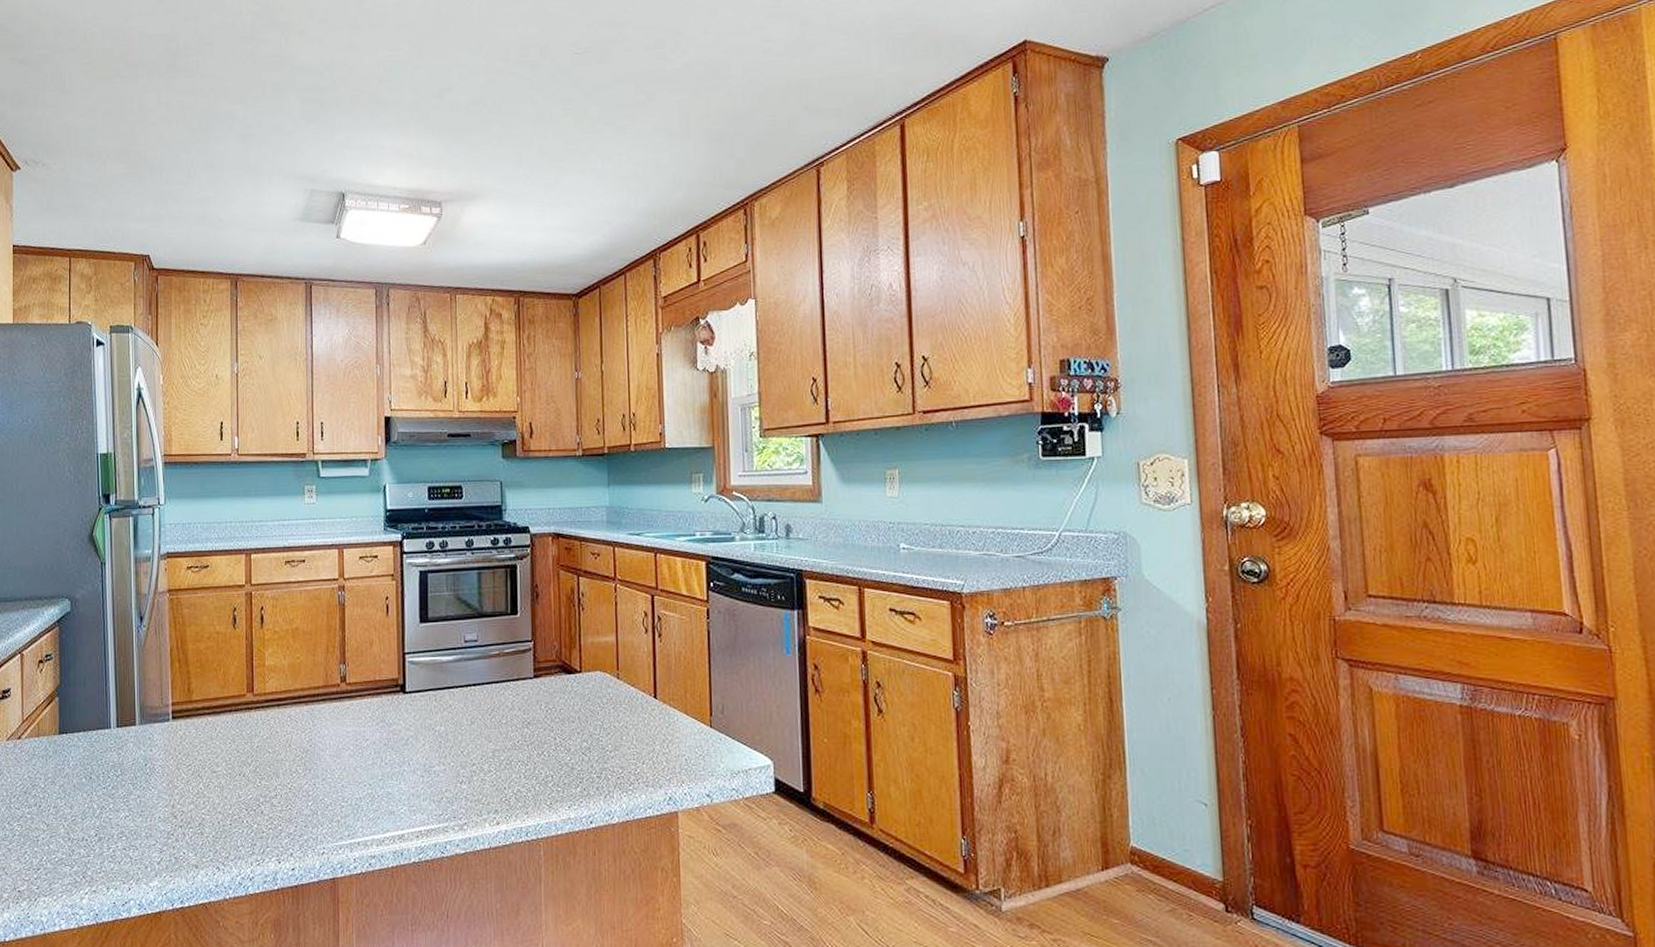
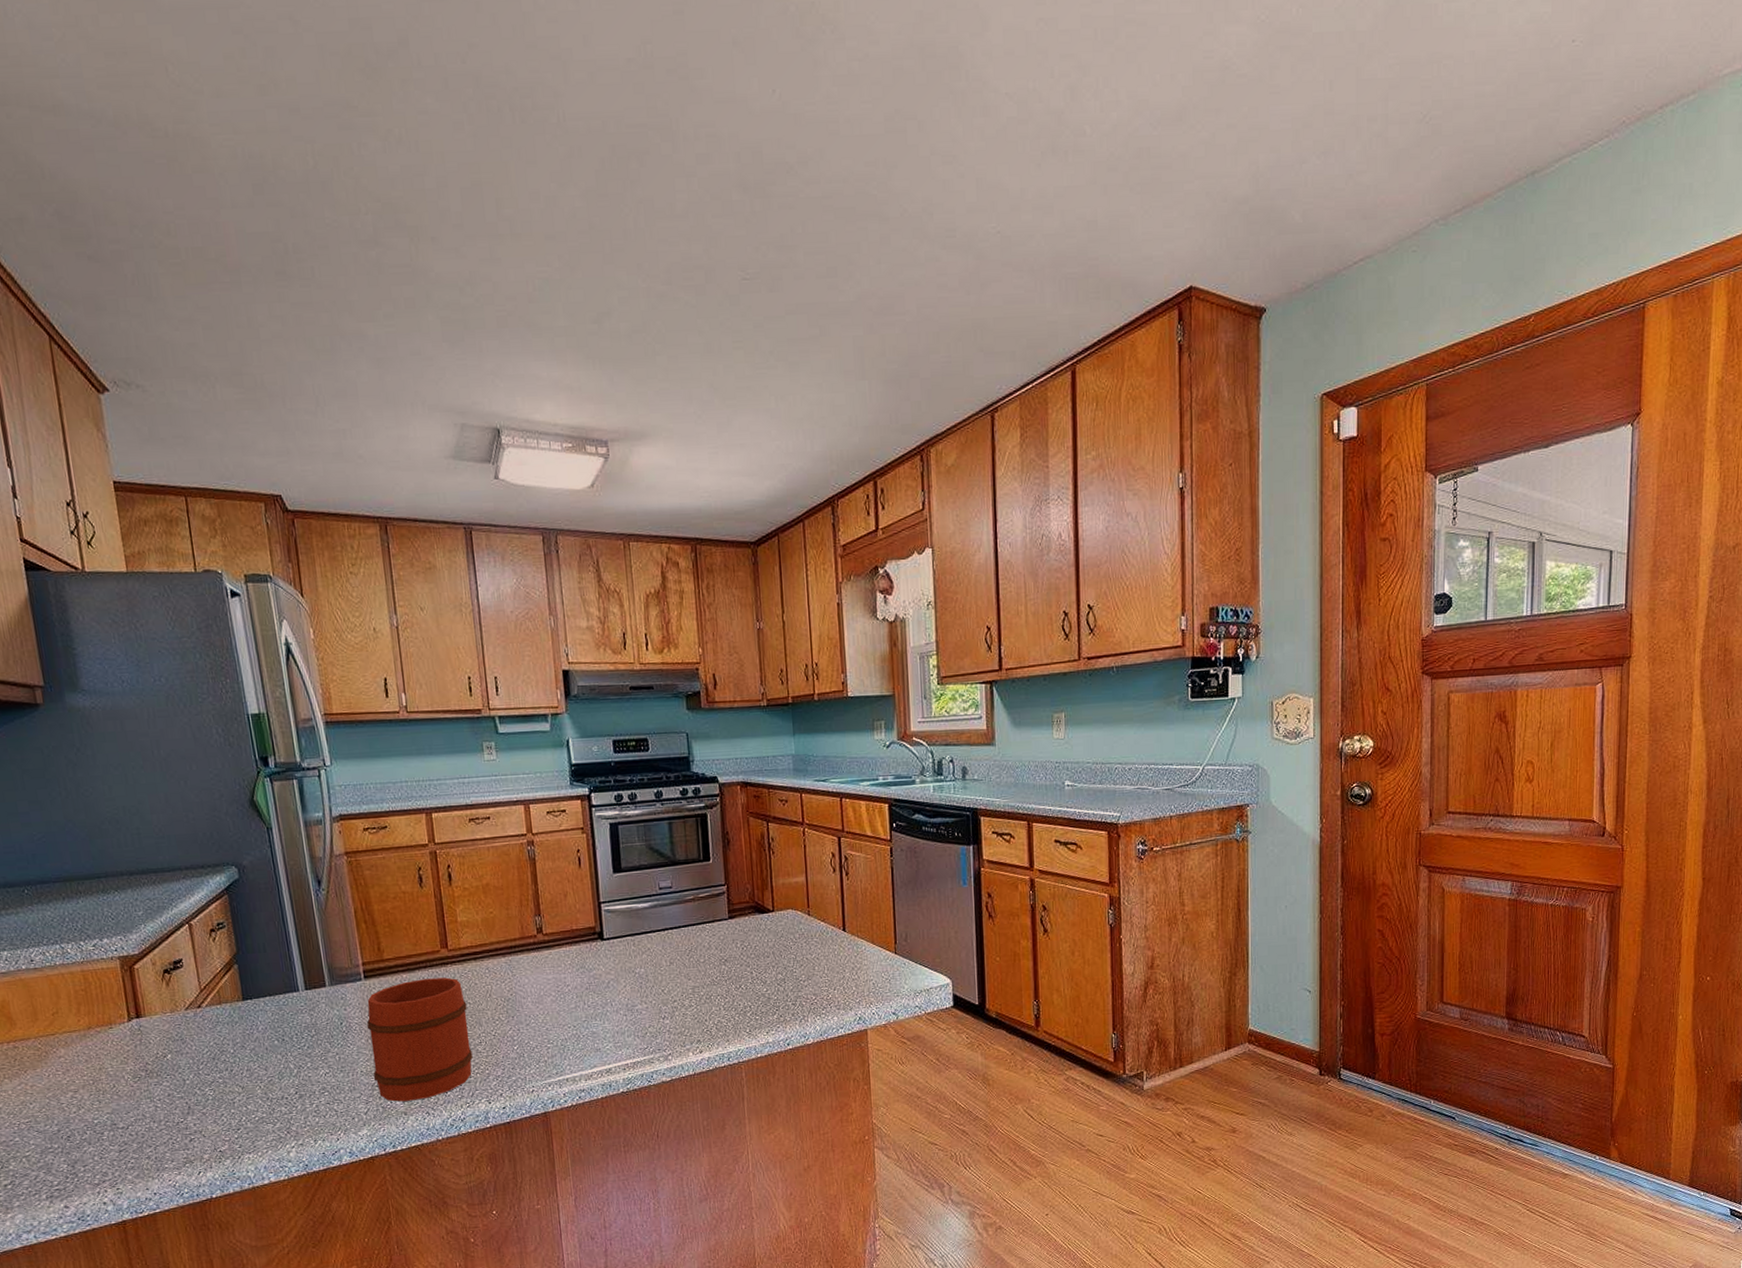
mug: none [170,723,267,853] -> present [367,977,473,1102]

